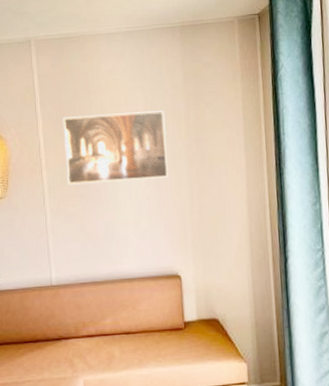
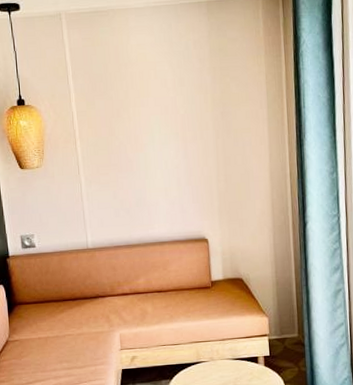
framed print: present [63,110,169,185] -> none [94,84,197,155]

